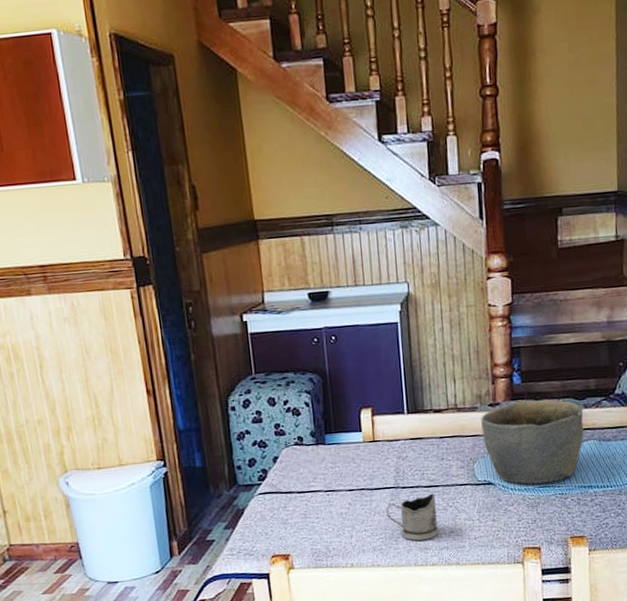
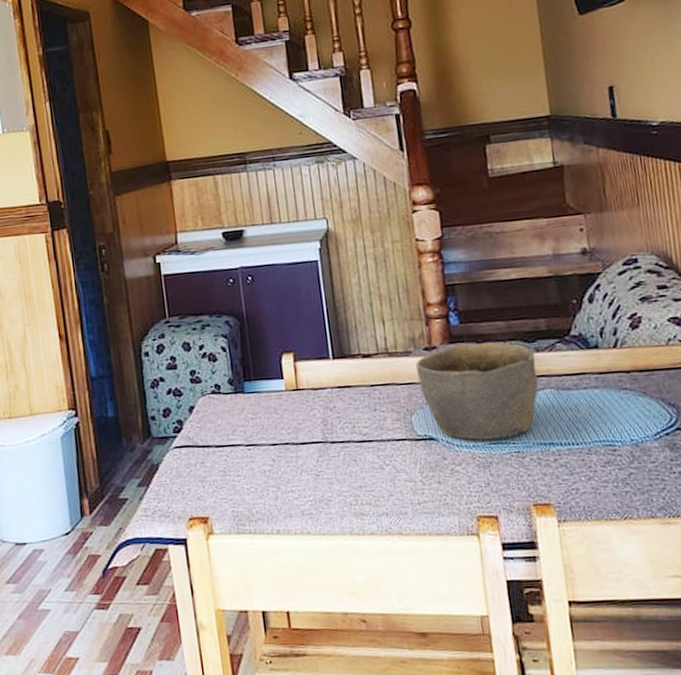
tea glass holder: present [386,493,439,541] -> none [314,449,376,505]

